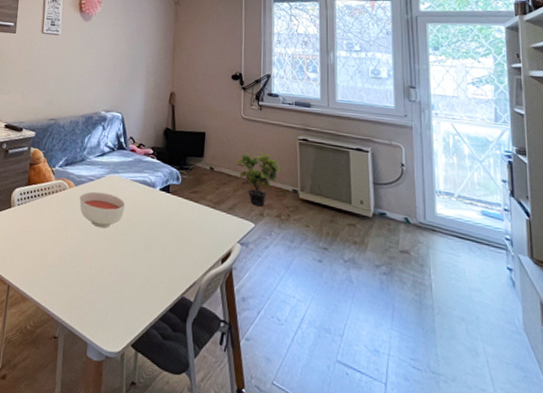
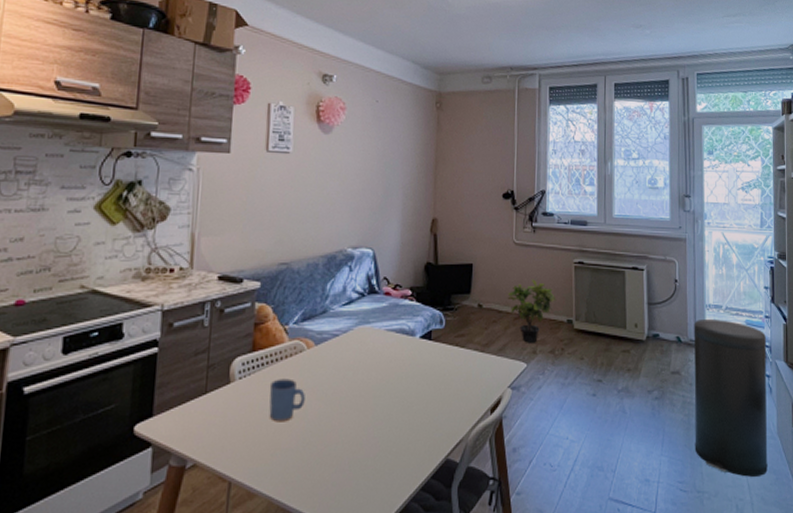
mug: none [39,209,67,244] -> present [269,378,305,422]
bowl: present [79,191,126,228] -> none [321,349,379,392]
pedal bin: none [423,204,514,370] -> present [693,318,768,477]

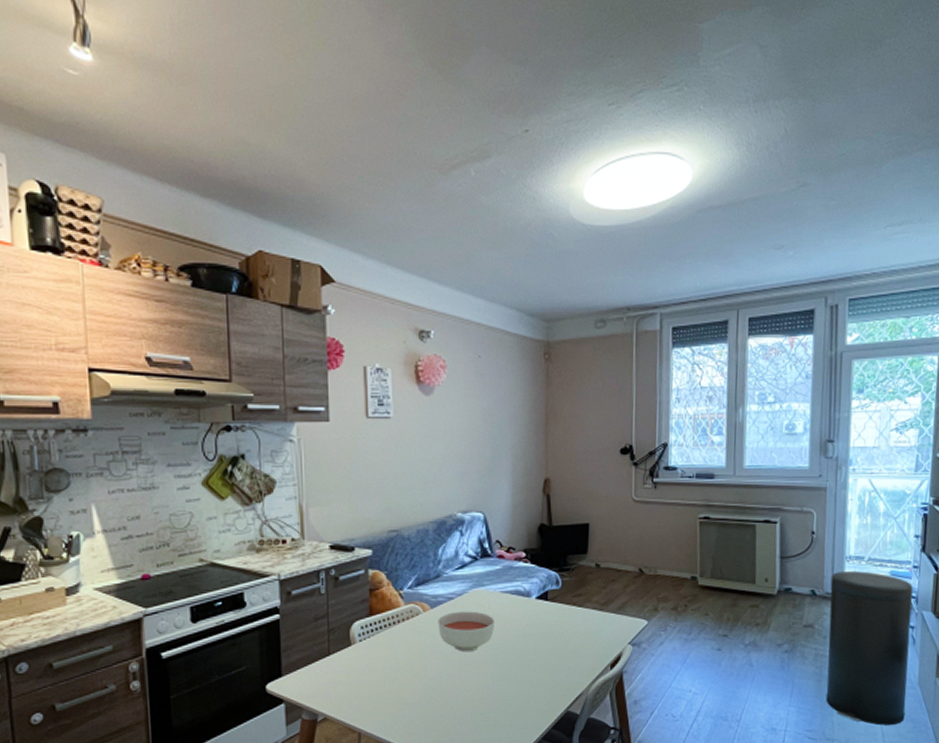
mug: present [269,378,305,422] -> none [389,640,424,680]
bowl: none [321,349,379,392] -> present [438,611,495,651]
potted plant: present [507,279,556,343] -> none [626,536,680,601]

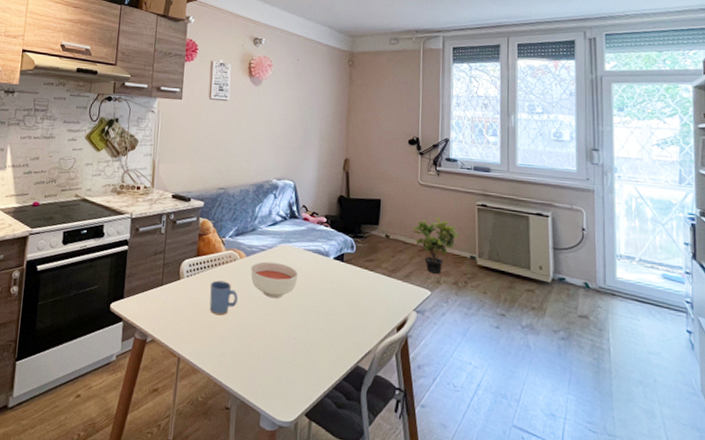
mug: none [389,640,424,680] -> present [209,280,238,316]
potted plant: none [626,536,680,601] -> present [412,217,460,274]
pedal bin: present [826,570,914,725] -> none [603,268,690,431]

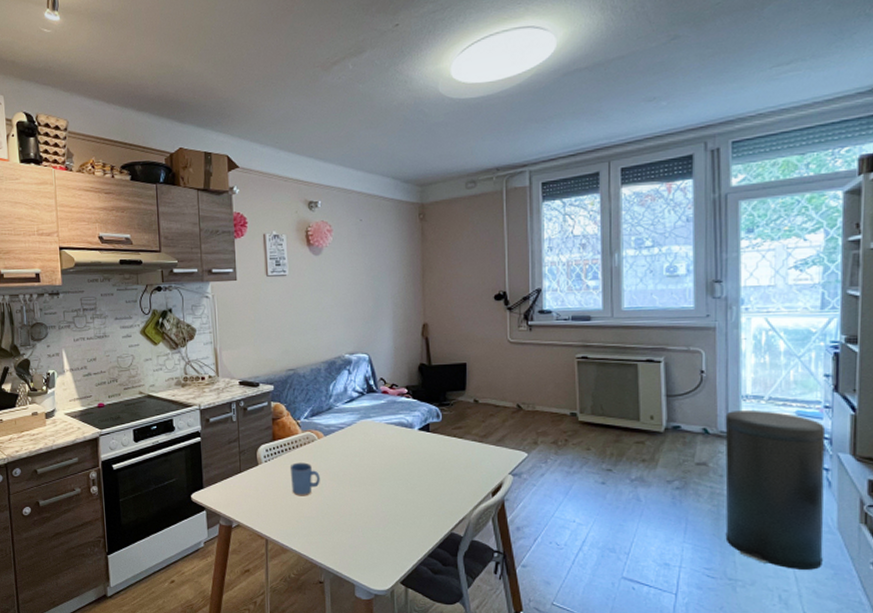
bowl: present [250,261,298,298] -> none [331,439,382,474]
potted plant: present [412,217,460,274] -> none [504,375,558,435]
pedal bin: none [603,268,690,431] -> present [725,409,826,570]

